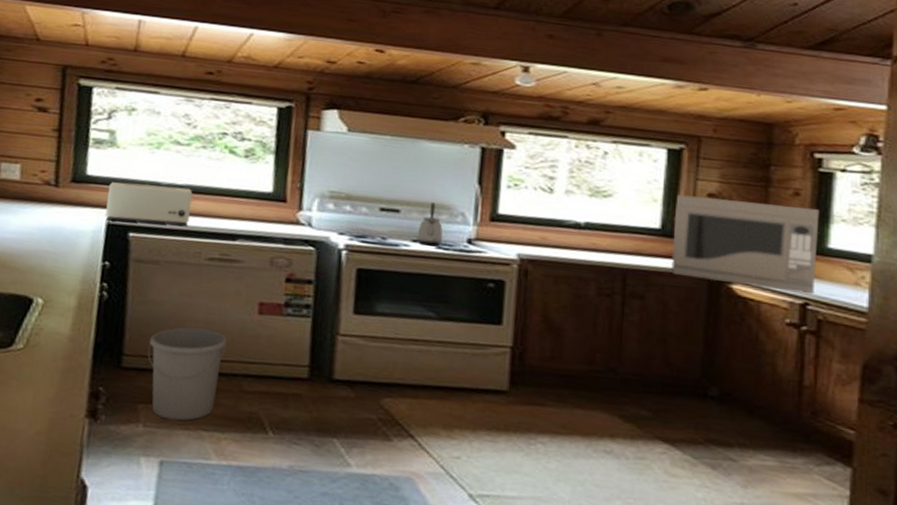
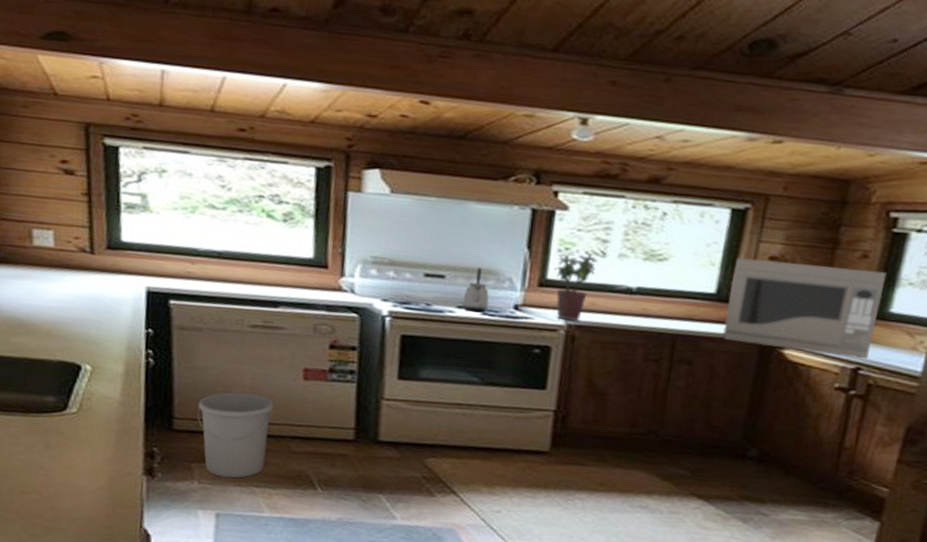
toaster: present [105,182,195,226] -> none [144,248,234,294]
potted plant: none [504,188,546,256] -> present [553,252,598,322]

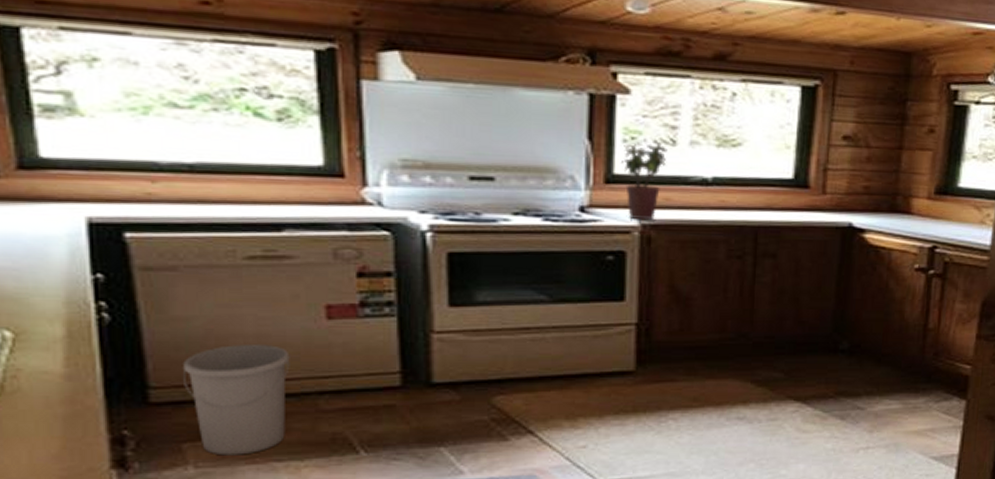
kettle: present [462,268,489,313] -> none [518,166,550,219]
microwave: present [723,258,887,360] -> none [804,139,952,238]

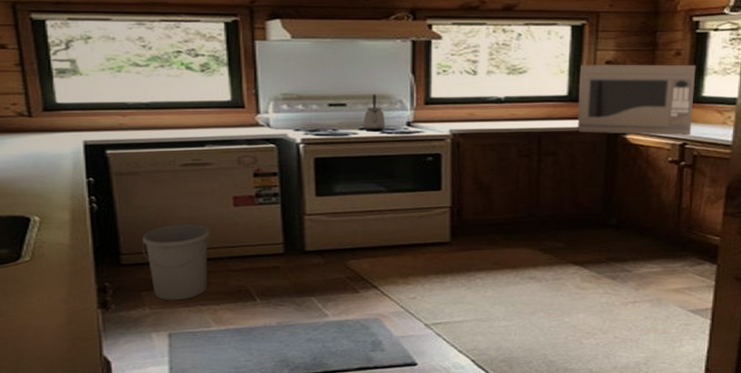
kettle: none [518,166,550,219] -> present [363,94,386,132]
potted plant: present [620,140,668,221] -> none [435,72,470,131]
microwave: none [804,139,952,238] -> present [577,64,696,137]

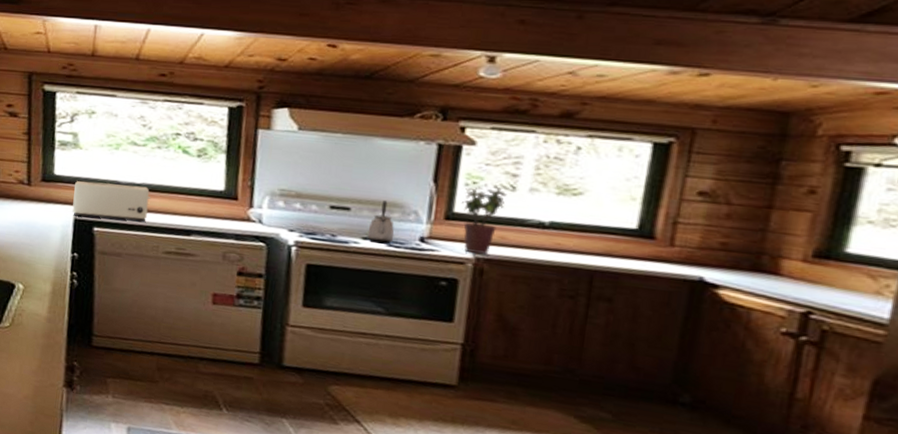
toaster: none [79,105,161,142] -> present [72,181,151,222]
bucket: present [142,224,210,301] -> none [114,313,184,395]
potted plant: none [435,72,470,131] -> present [460,186,507,255]
microwave: present [577,64,696,137] -> none [647,193,840,304]

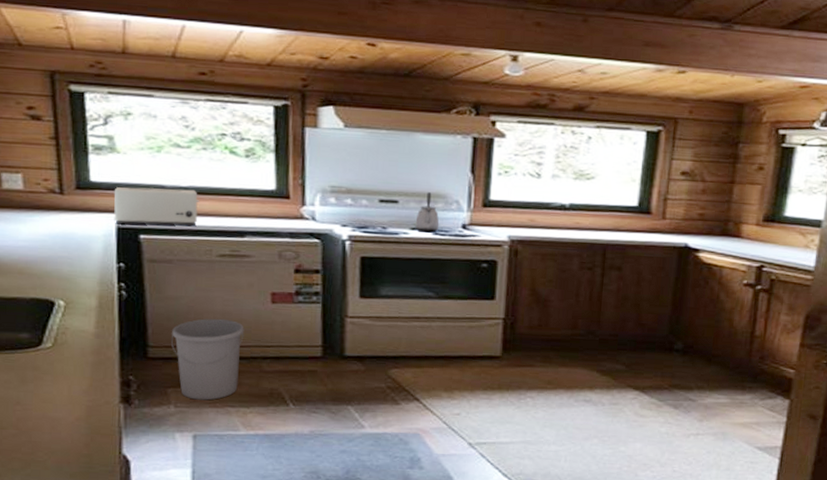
bucket: none [114,313,184,395] -> present [171,318,244,401]
potted plant: present [460,186,507,255] -> none [495,174,534,237]

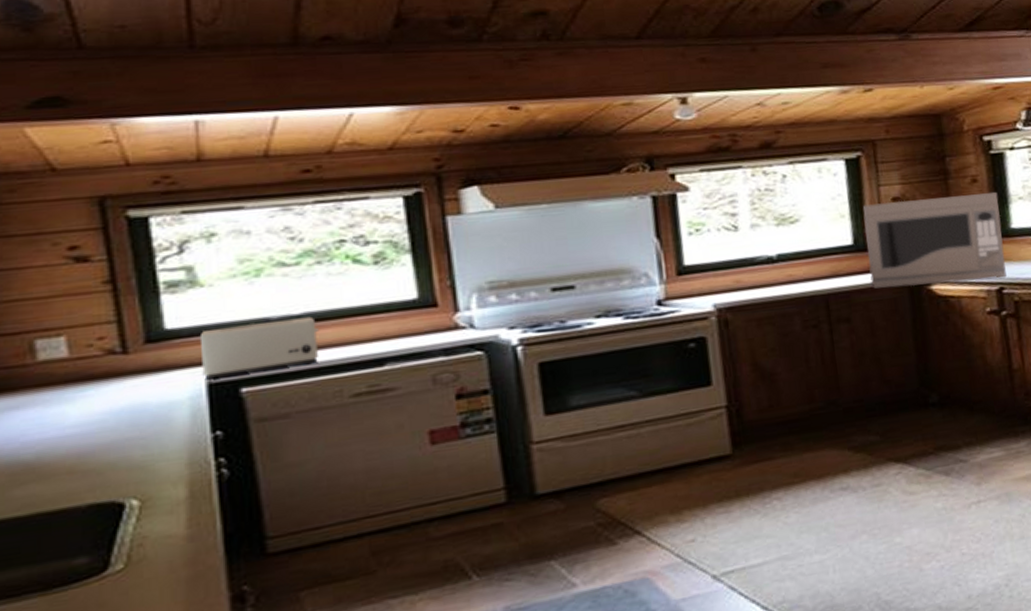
bucket: present [171,318,244,401] -> none [298,478,399,600]
kettle: present [415,192,439,233] -> none [599,269,630,319]
microwave: none [646,174,780,259] -> present [863,192,1007,289]

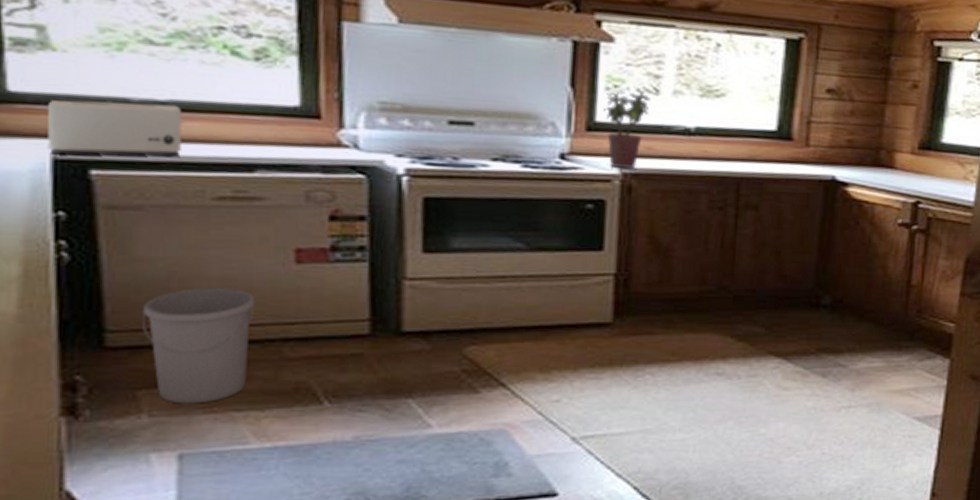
bucket: none [298,478,399,600] -> present [143,287,256,404]
potted plant: none [689,229,731,306] -> present [602,89,651,170]
microwave: present [863,192,1007,289] -> none [787,91,936,193]

